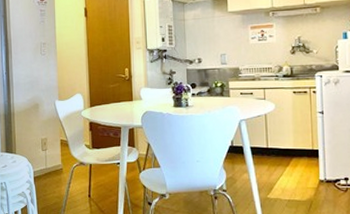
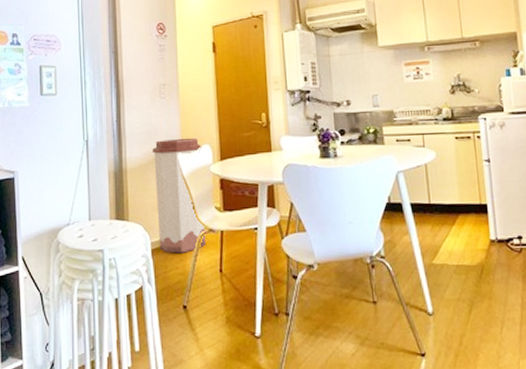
trash can: none [35,88,78,181] -> present [153,138,206,254]

